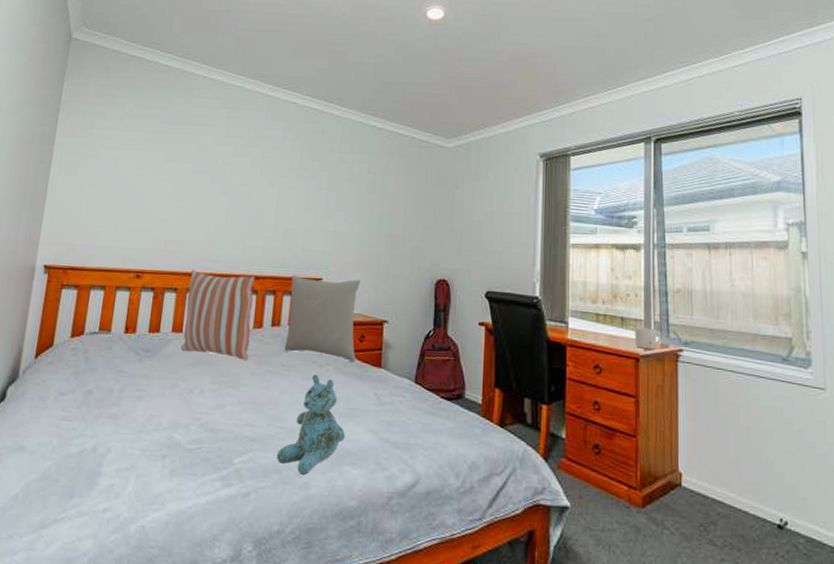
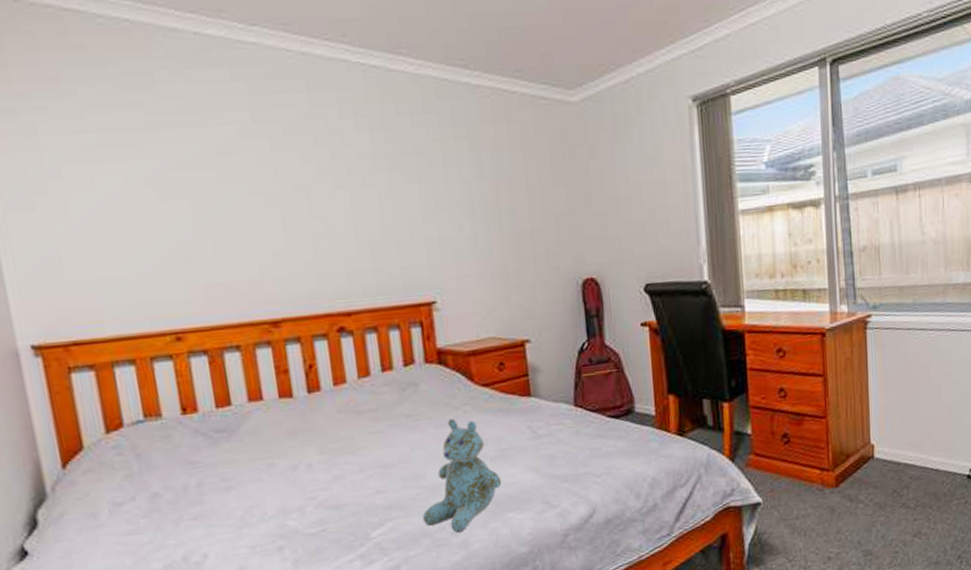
pillow: present [181,269,256,360] -> none [253,312,360,422]
pillow: present [284,274,361,363] -> none [395,295,499,399]
mug: present [635,327,662,350] -> none [818,296,849,322]

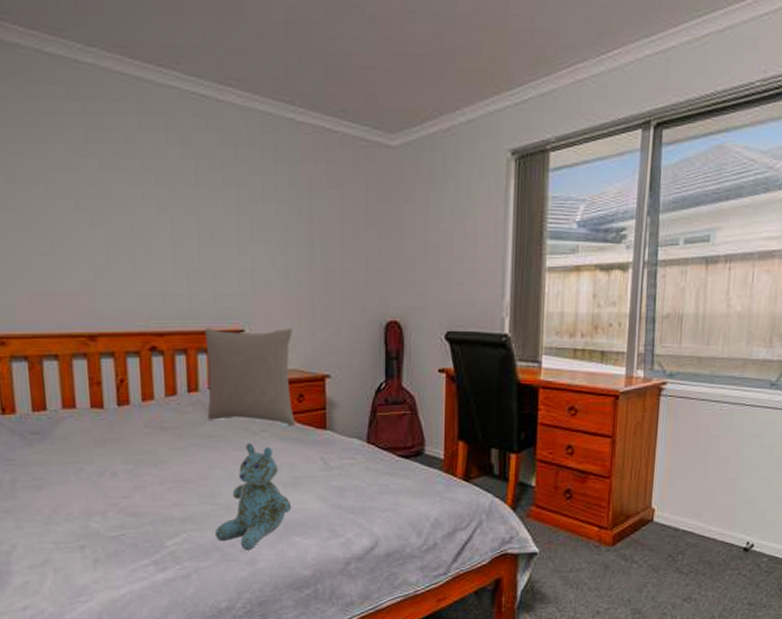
pillow: none [395,295,499,399] -> present [205,327,296,426]

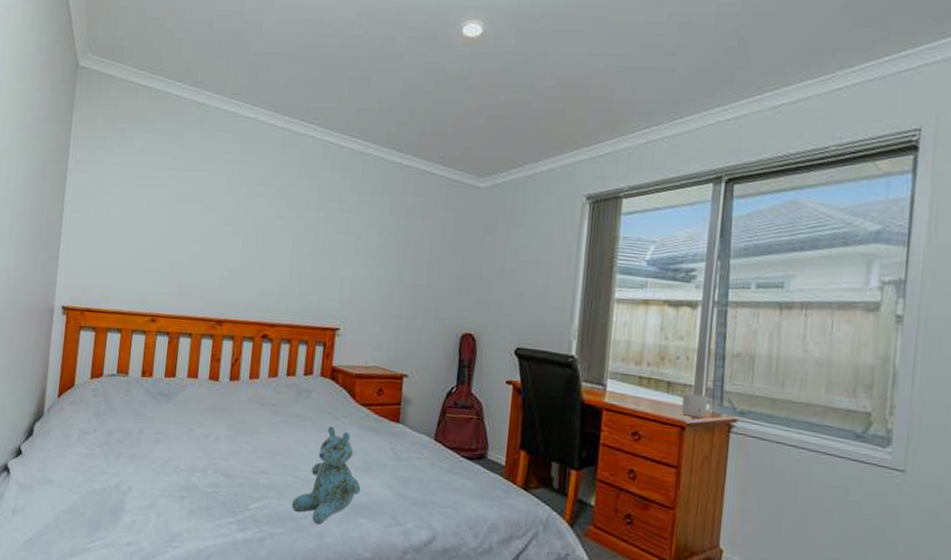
pillow: present [205,327,296,426] -> none [299,323,380,416]
mug: none [615,361,645,386] -> present [681,393,714,419]

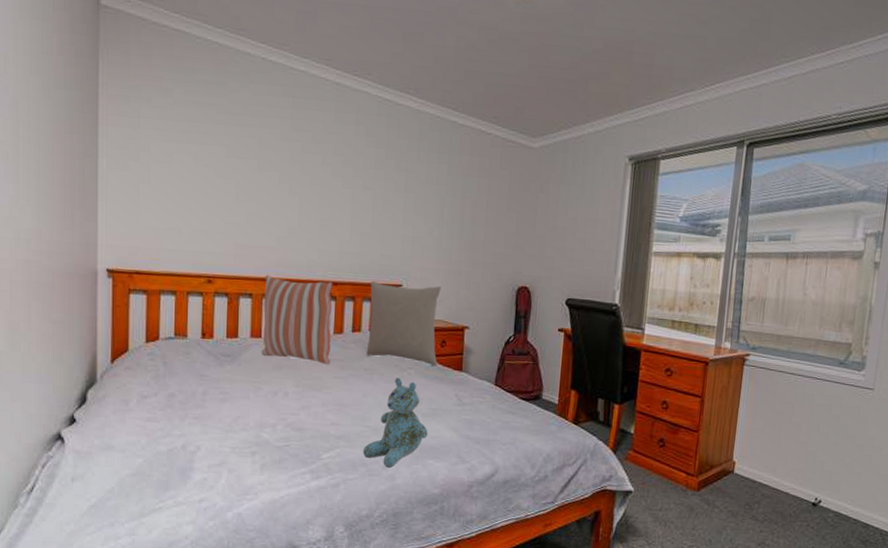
pillow: none [197,314,271,409] -> present [262,274,333,365]
pillow: none [299,323,380,416] -> present [366,280,441,367]
mug: present [681,393,714,419] -> none [706,333,732,355]

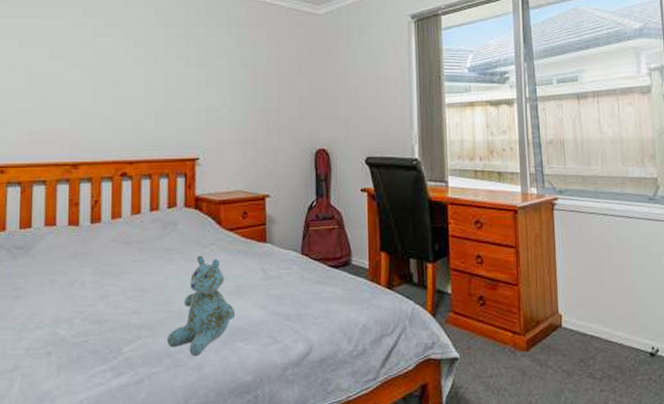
pillow: present [262,274,333,365] -> none [57,159,129,248]
pillow: present [366,280,441,367] -> none [165,156,240,240]

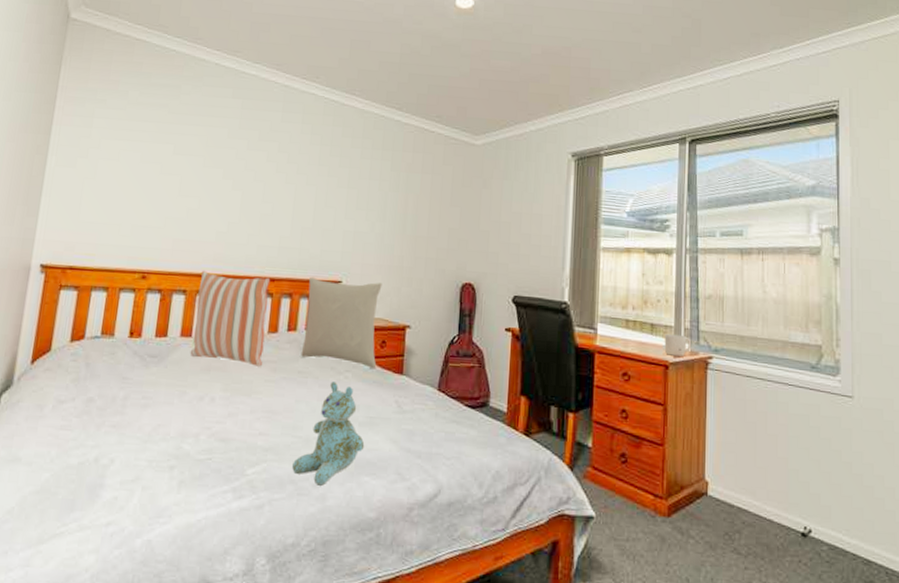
pillow: none [57,159,129,248] -> present [191,270,271,367]
pillow: none [165,156,240,240] -> present [301,276,382,369]
mug: none [511,180,538,201] -> present [664,333,692,357]

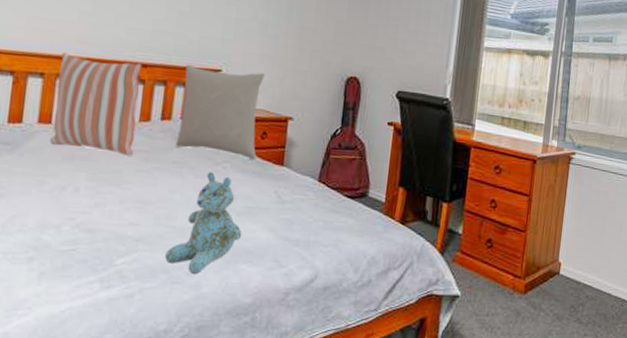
mug: present [664,333,692,357] -> none [534,131,559,153]

